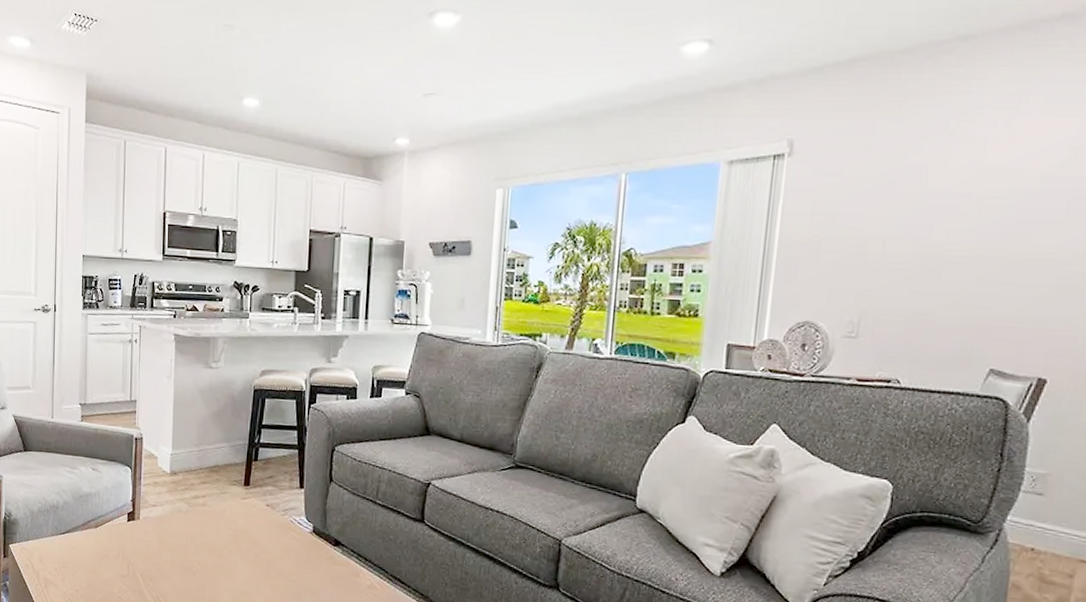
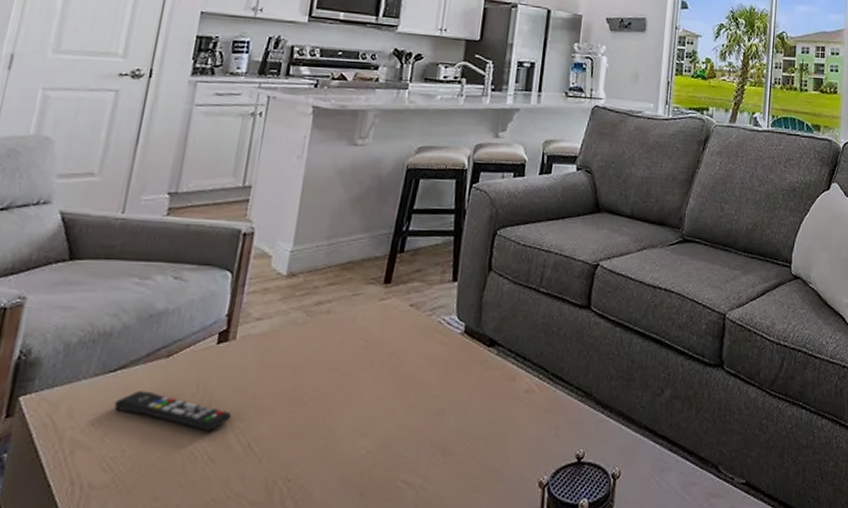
remote control: none [67,550,144,585] -> present [114,391,232,431]

